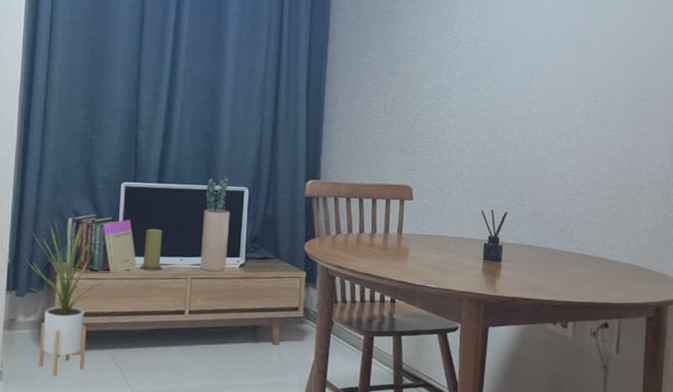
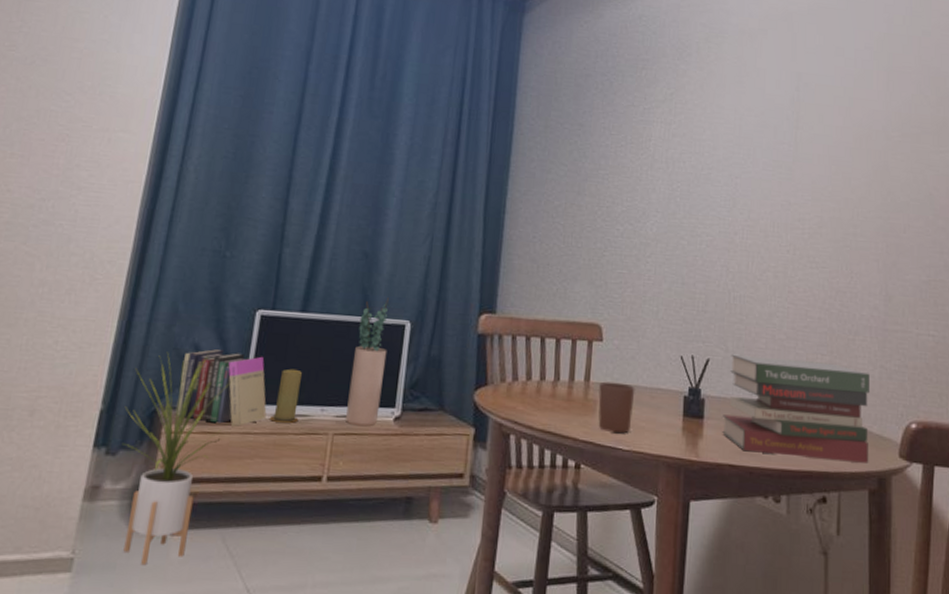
mug: none [410,233,442,275] -> present [598,381,635,434]
books: none [517,208,653,296] -> present [722,354,870,463]

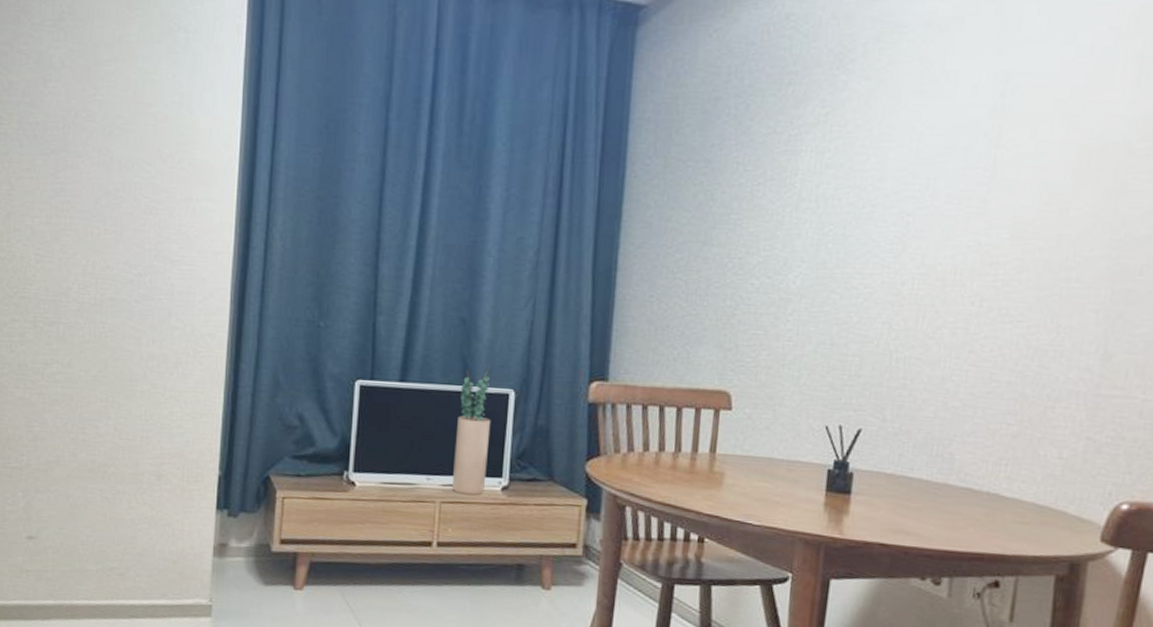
house plant: present [122,352,237,566] -> none [240,421,342,615]
books: present [175,348,267,428] -> none [287,418,373,494]
candle: present [270,368,303,424] -> none [377,438,406,491]
mug: present [598,381,635,434] -> none [725,453,770,509]
books: present [722,354,870,463] -> none [873,423,1071,547]

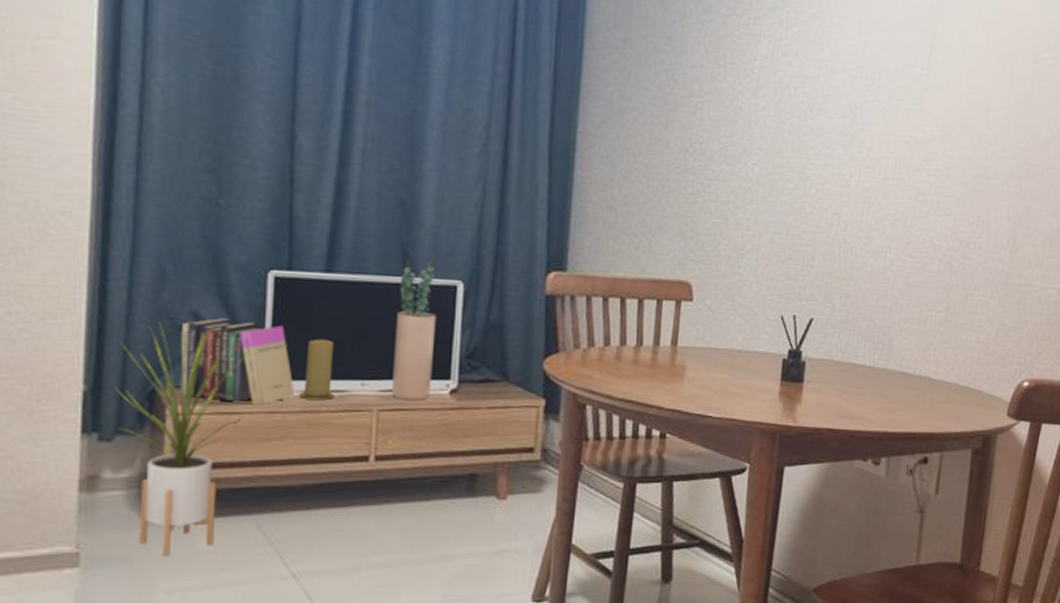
house plant: none [240,421,342,615] -> present [114,322,252,557]
books: none [287,418,373,494] -> present [180,317,294,407]
candle: none [377,438,406,491] -> present [300,338,335,401]

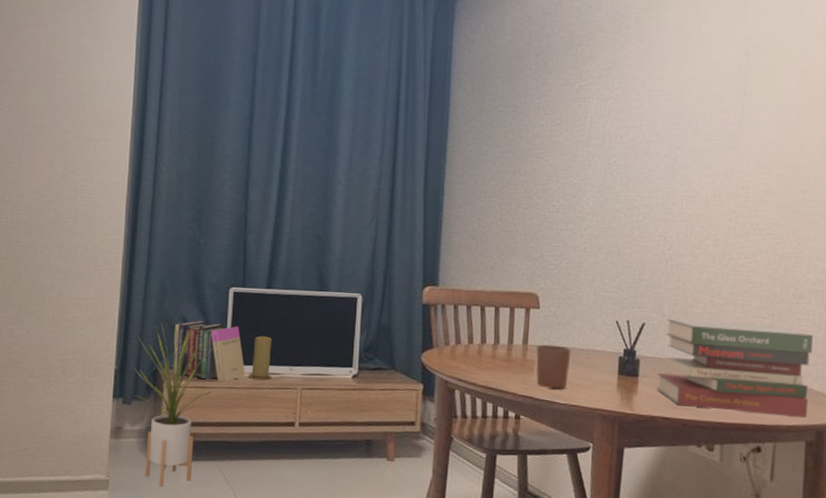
vase: present [392,254,438,402] -> none [311,274,343,383]
mug: none [686,345,729,401] -> present [536,344,572,390]
books: none [822,312,986,423] -> present [657,318,813,418]

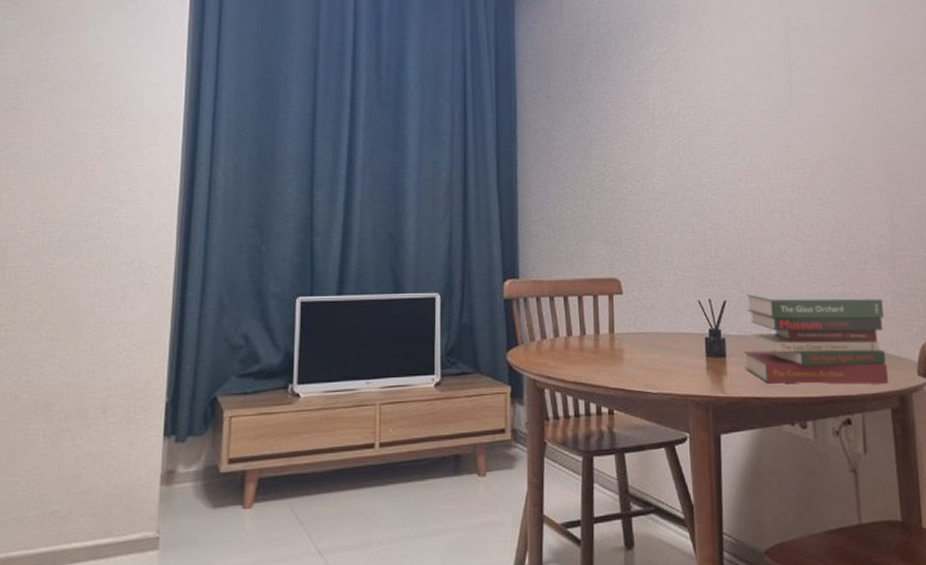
house plant: present [133,323,218,487] -> none [187,343,286,538]
books: present [172,320,245,383] -> none [233,336,317,407]
candle: present [249,335,273,380] -> none [321,348,347,399]
mug: present [536,344,572,390] -> none [623,331,658,378]

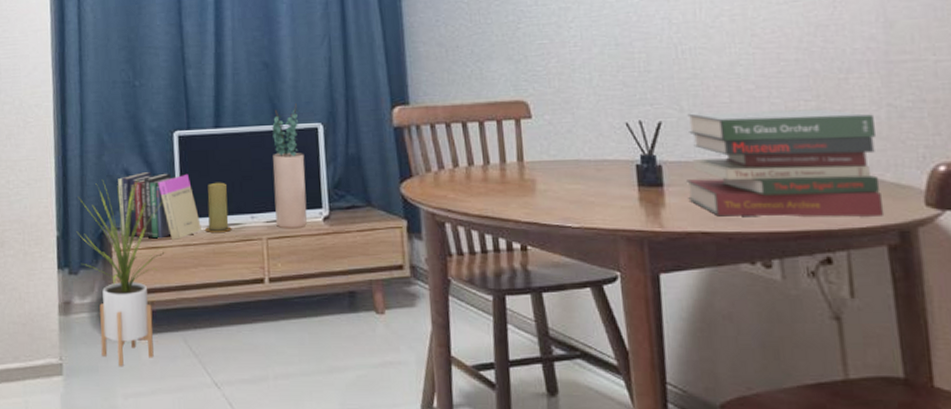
house plant: none [187,343,286,538] -> present [76,178,169,367]
books: none [233,336,317,407] -> present [118,171,202,241]
candle: none [321,348,347,399] -> present [205,182,232,233]
vase: none [390,274,421,395] -> present [272,103,308,229]

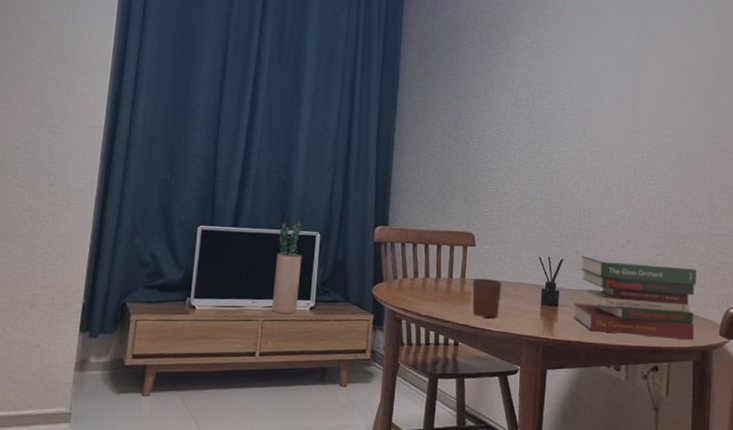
house plant: present [76,178,169,367] -> none [101,259,185,418]
books: present [118,171,202,241] -> none [140,256,210,316]
candle: present [205,182,232,233] -> none [213,271,237,313]
mug: none [535,158,578,211] -> present [472,278,502,319]

